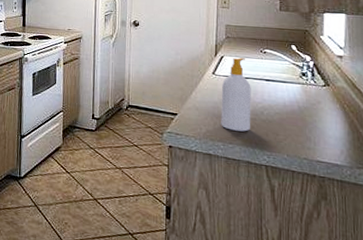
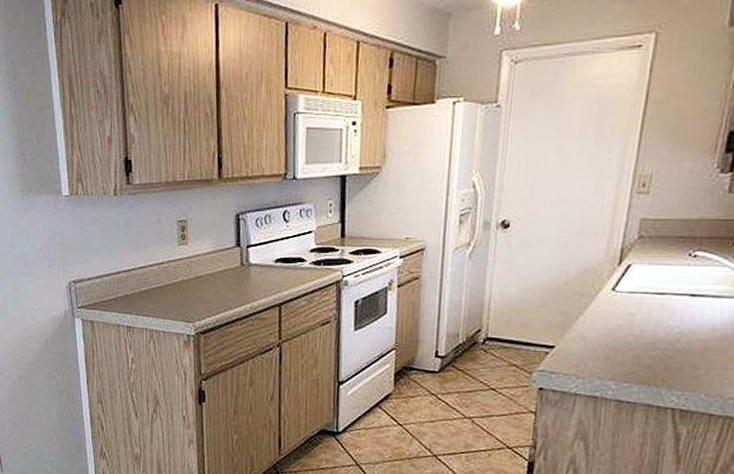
soap bottle: present [221,58,251,132] -> none [615,265,667,366]

